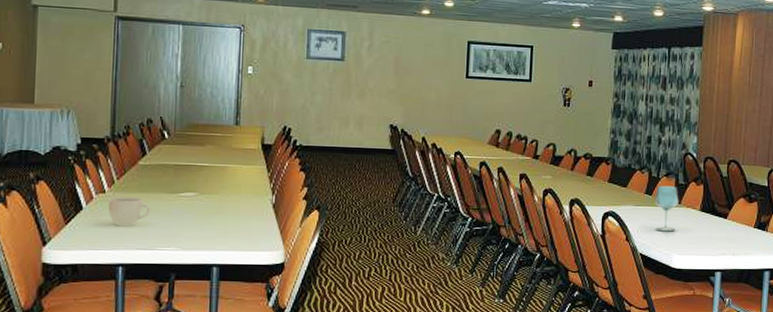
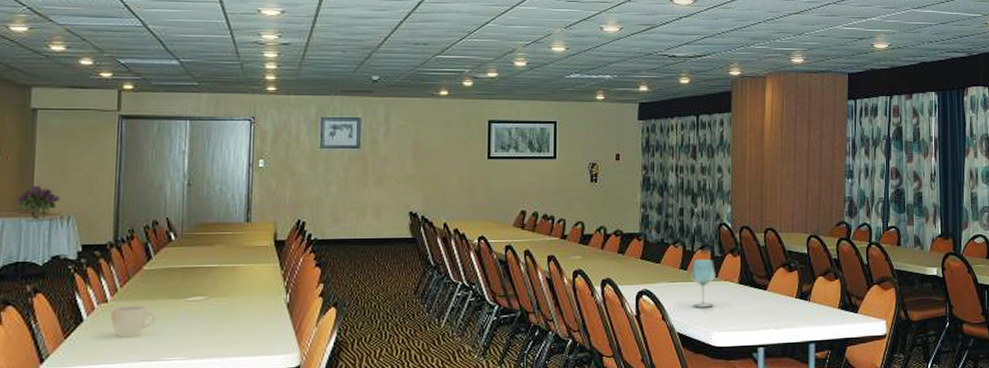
bouquet: none [18,78,61,111] -> present [15,184,60,219]

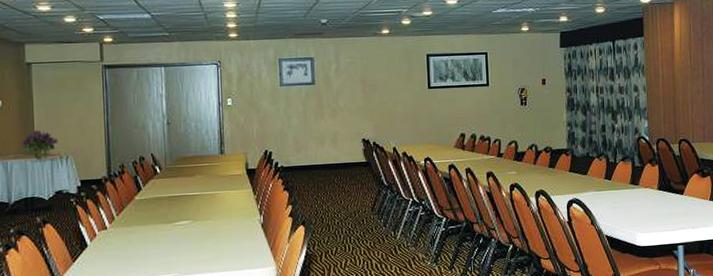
cup: present [110,305,156,338] -> none [110,230,150,259]
wine glass: present [690,259,716,308] -> none [614,169,637,213]

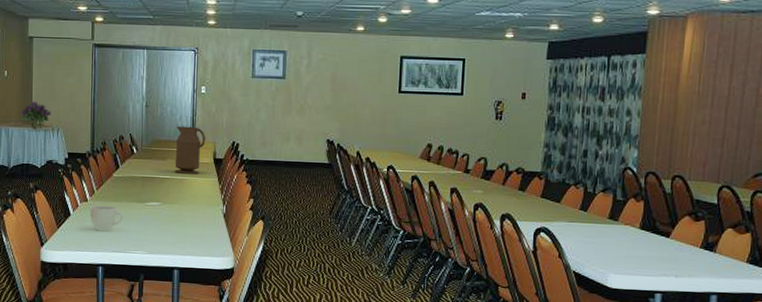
cup: none [110,230,150,259] -> present [90,205,123,232]
water jug: none [203,139,236,189] -> present [174,126,206,175]

